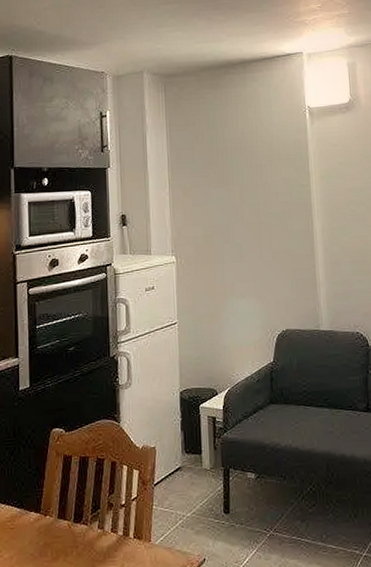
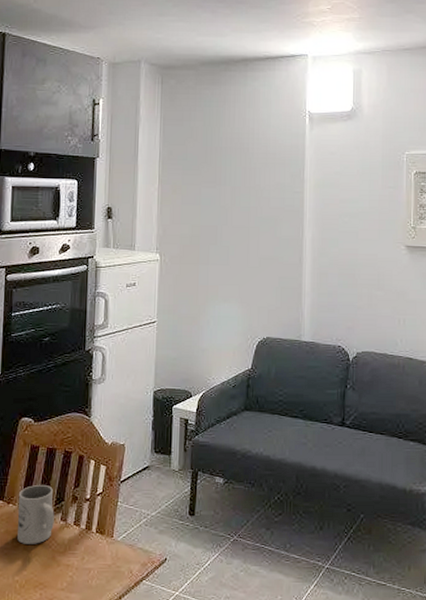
mug: none [54,493,92,556] -> present [17,484,54,544]

